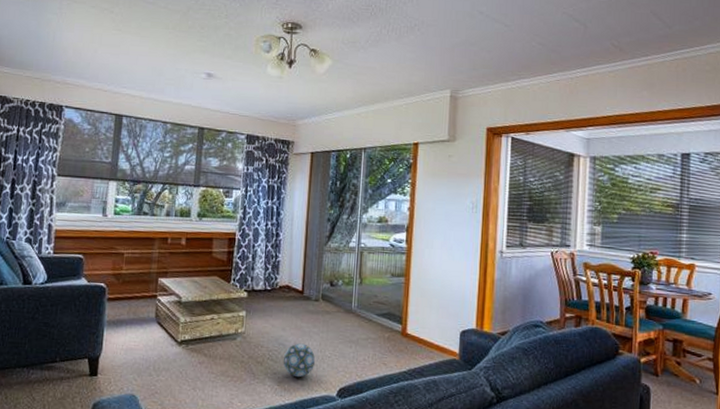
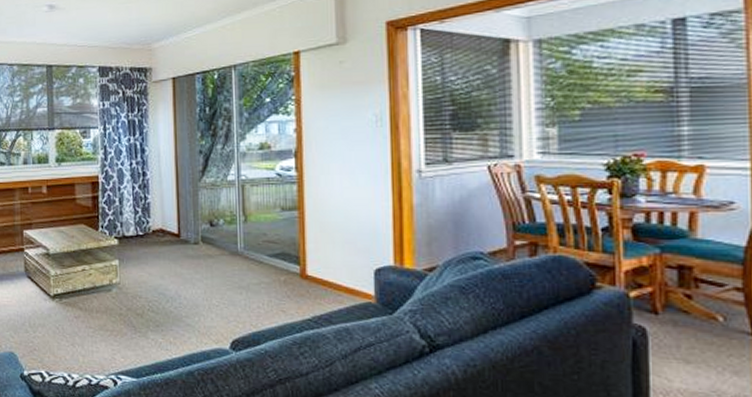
ball: present [283,343,316,378] -> none [165,292,202,330]

